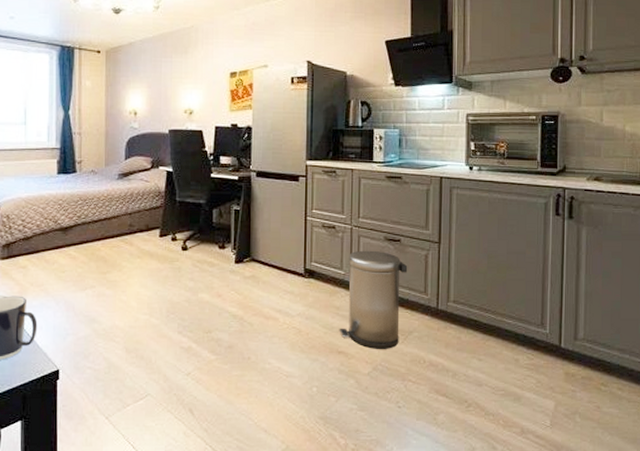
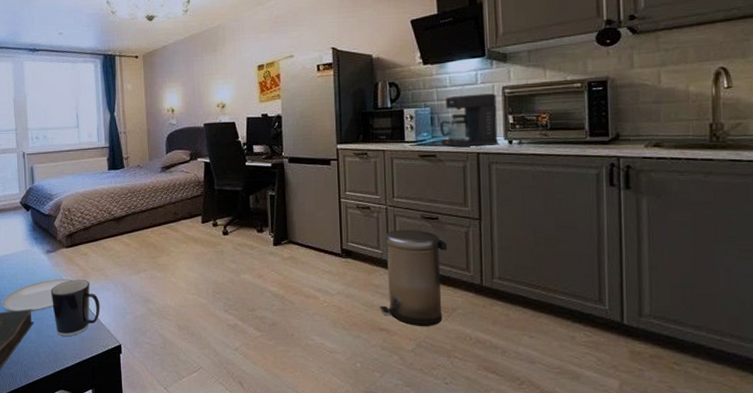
coffee maker: none [406,119,461,171] -> present [439,93,498,148]

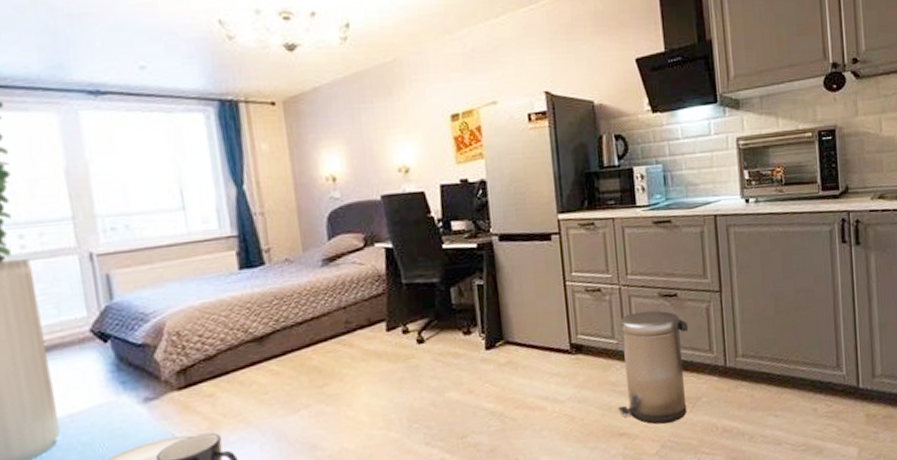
coffee maker: present [439,93,498,148] -> none [673,145,735,211]

